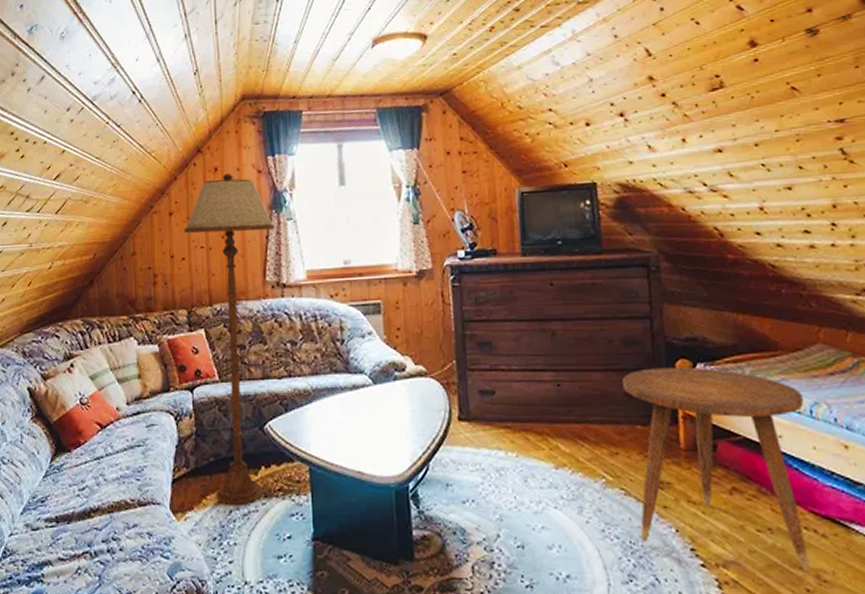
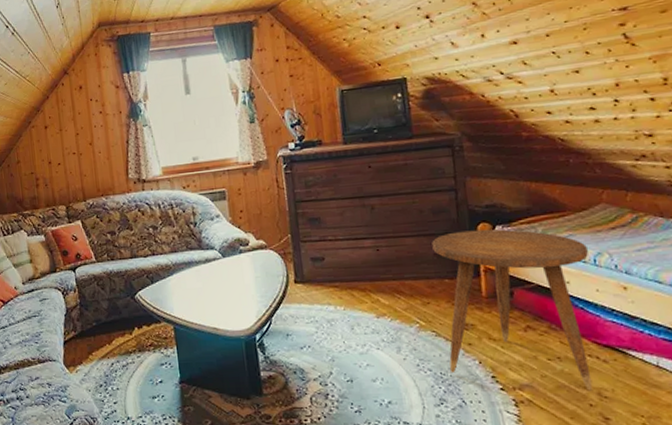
floor lamp: present [183,174,275,504] -> none [57,90,138,359]

